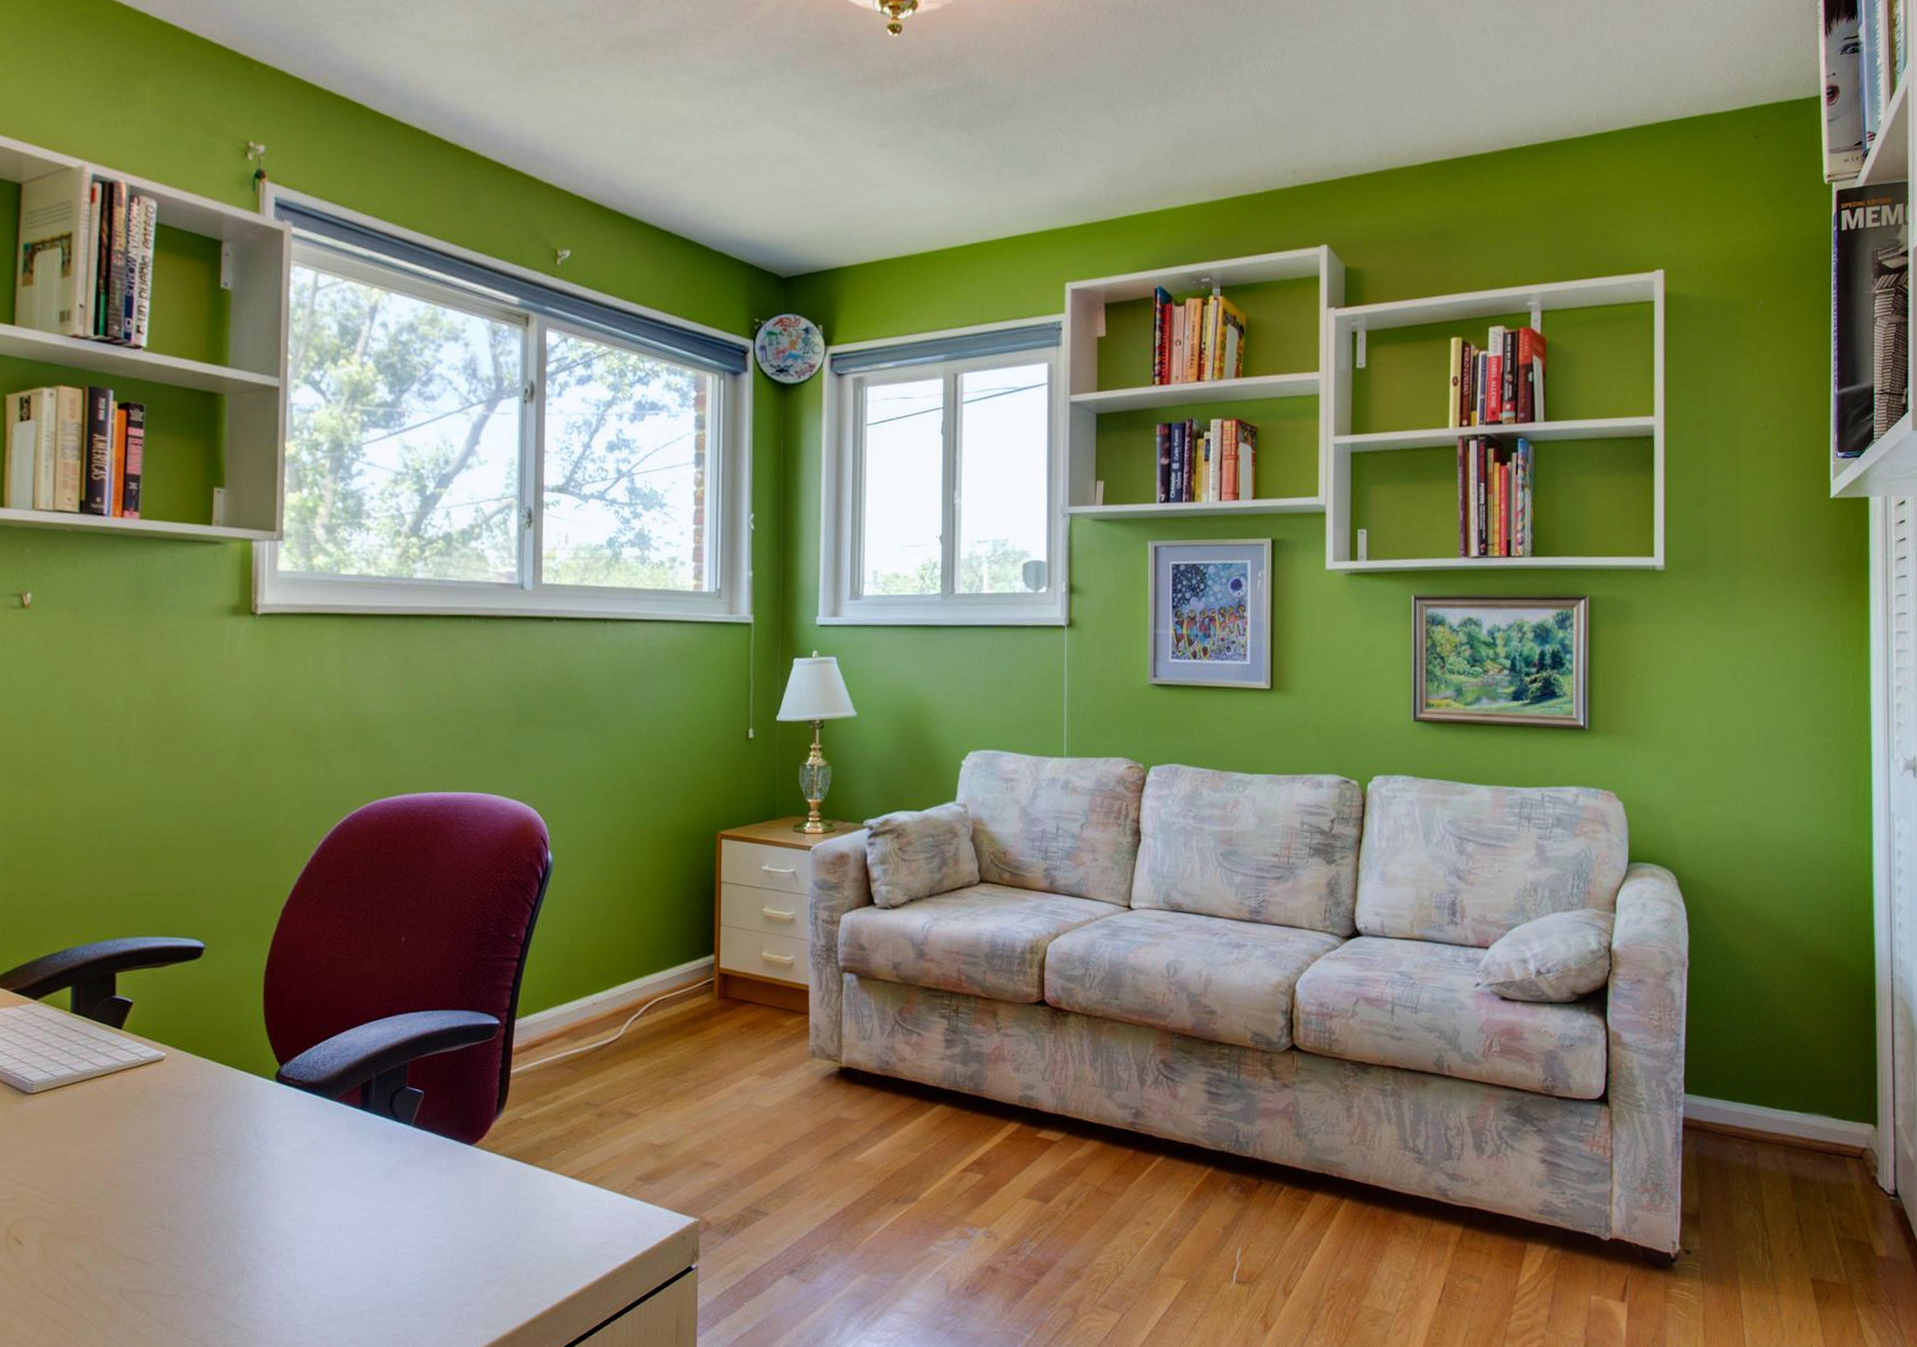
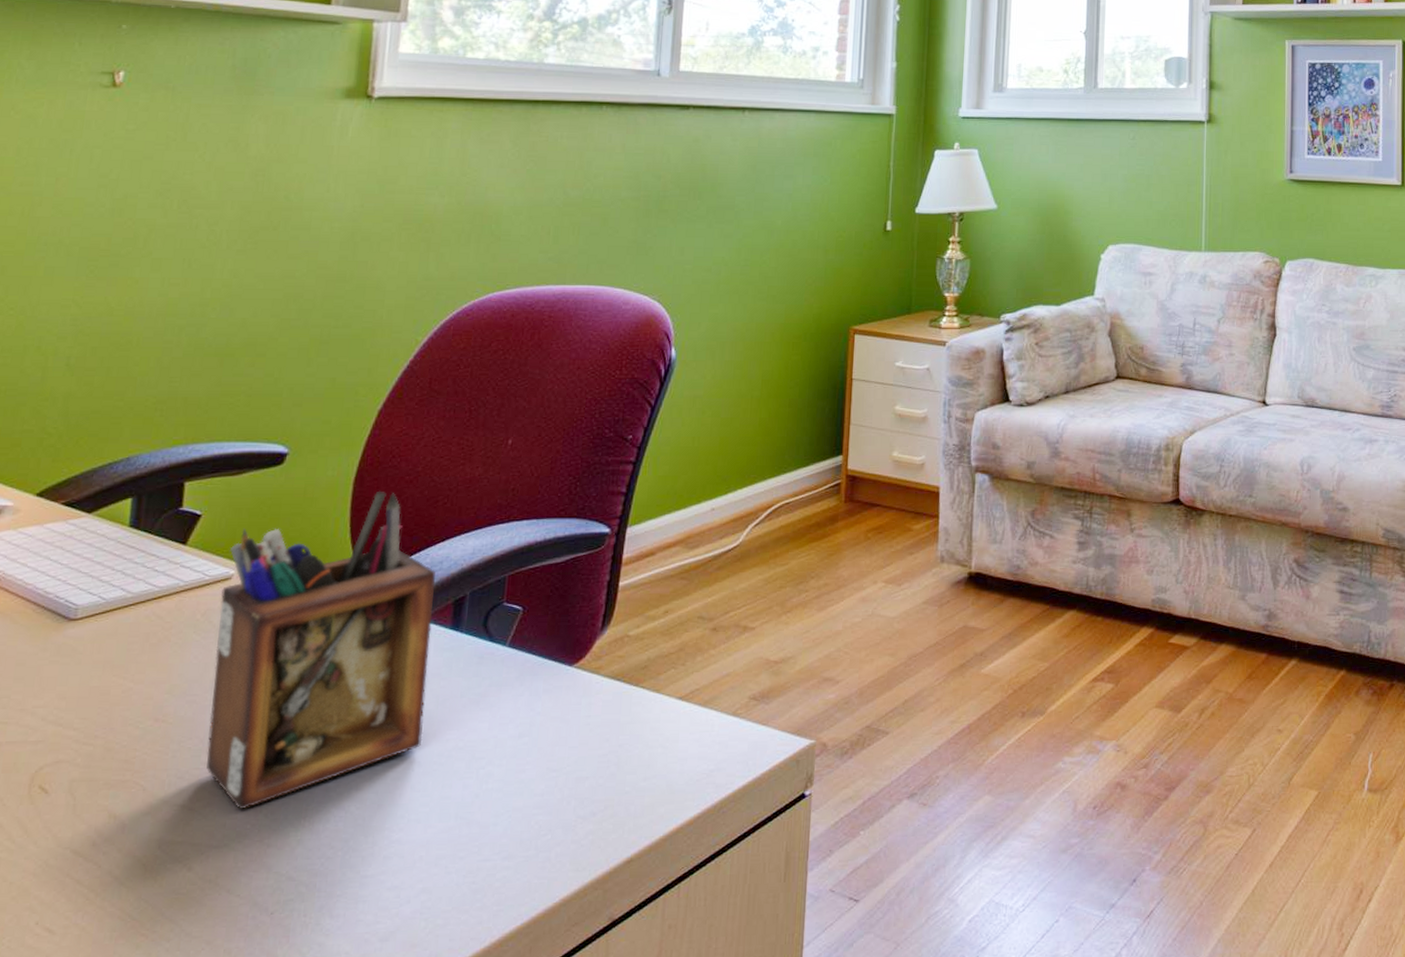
desk organizer: none [154,982,344,1264] -> present [206,490,436,810]

